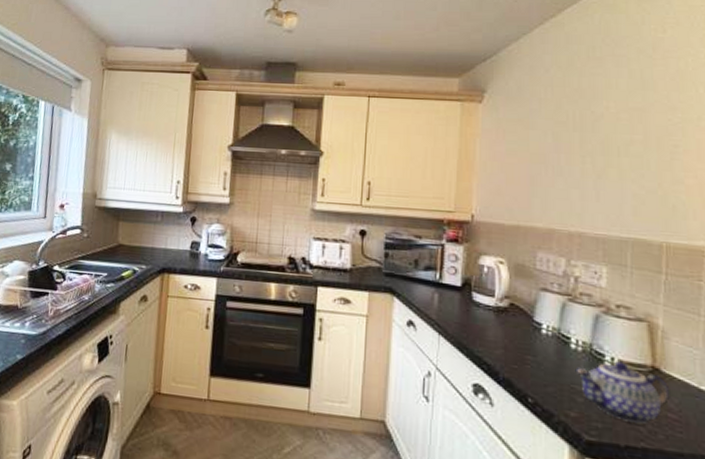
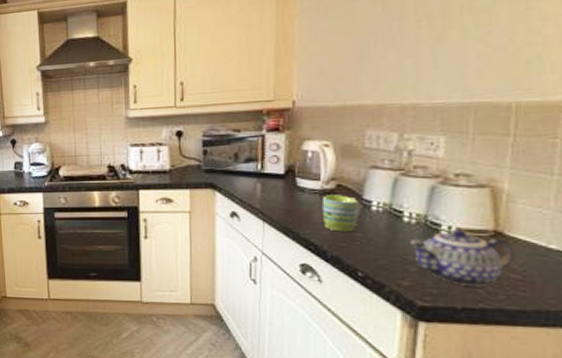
mug: none [495,313,534,354] -> present [321,195,363,232]

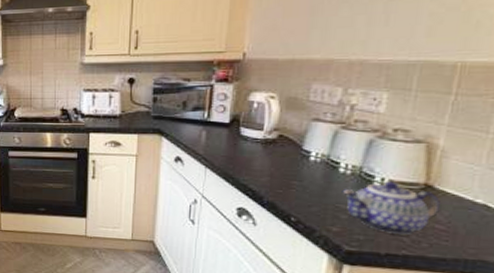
mug: present [321,195,363,232] -> none [262,144,302,180]

